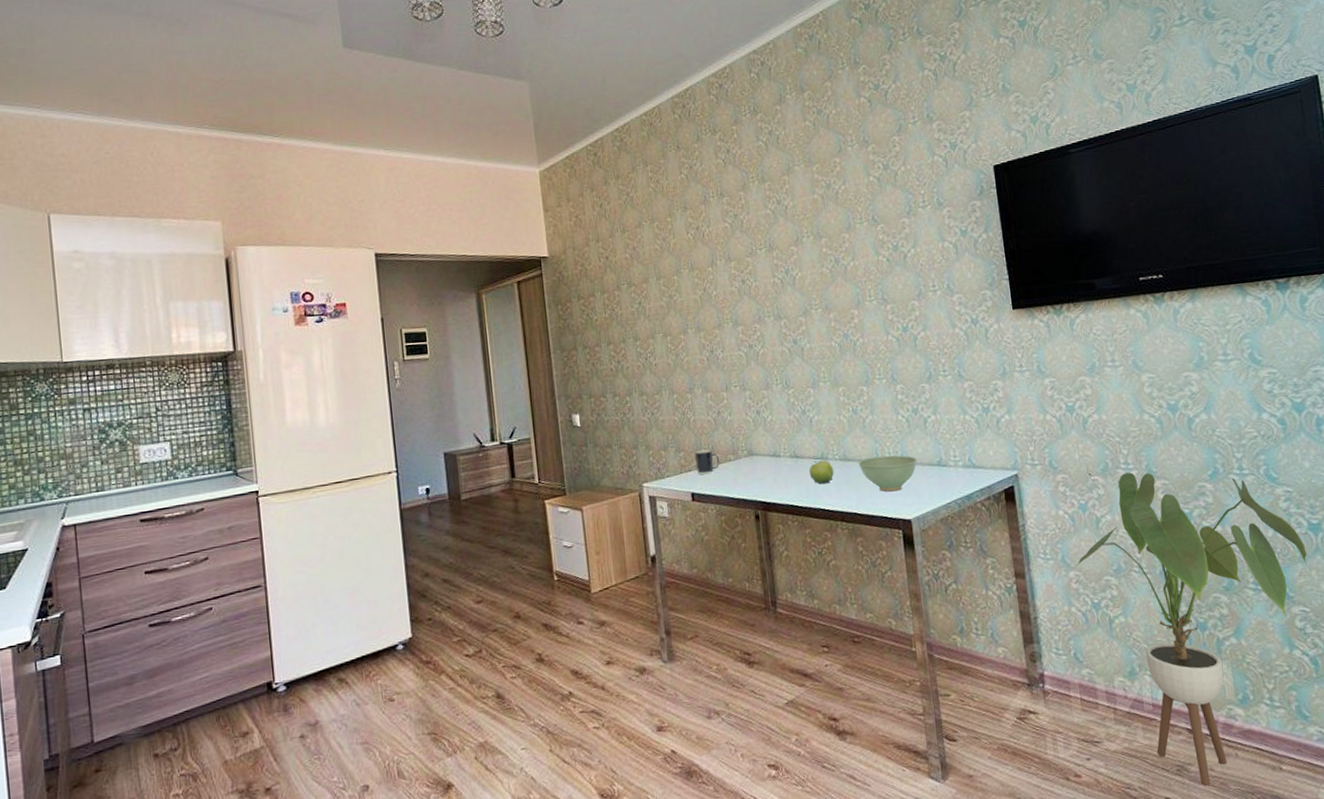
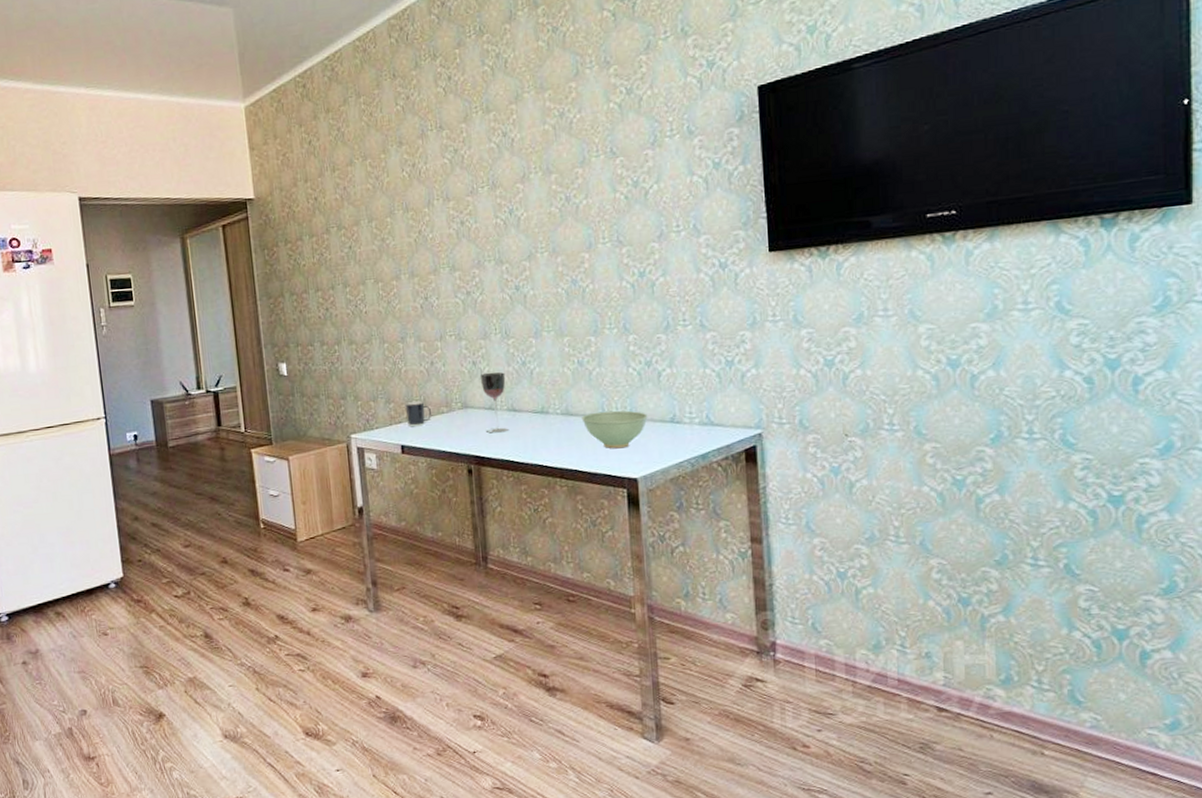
wineglass: none [764,420,793,479] -> present [481,372,510,433]
fruit: present [809,460,834,484] -> none [527,414,555,439]
house plant: present [1076,472,1307,786] -> none [822,434,1102,765]

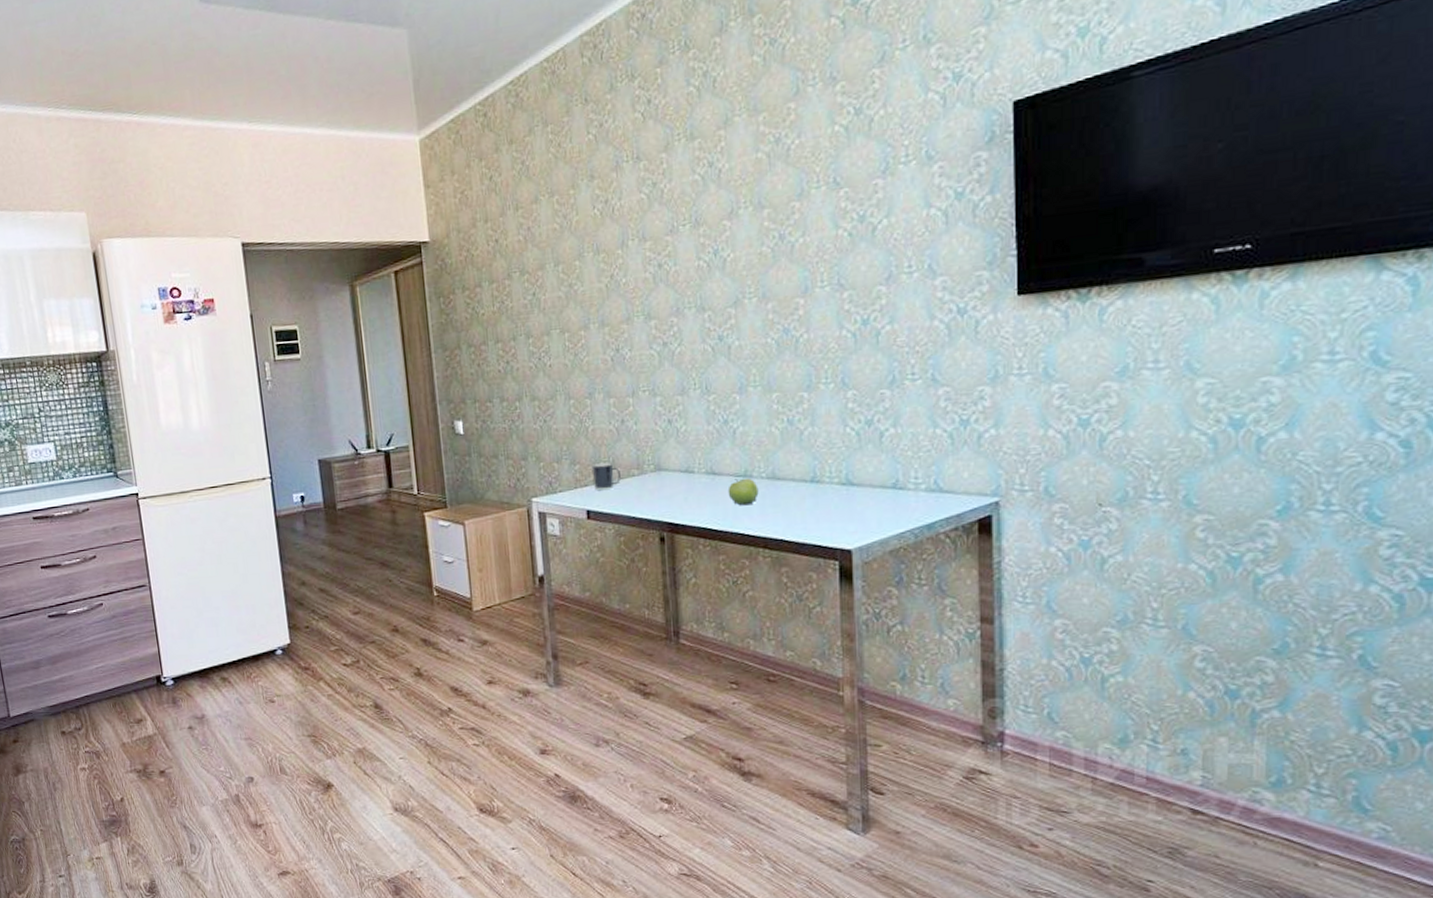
wineglass: present [481,372,510,433] -> none [677,431,708,498]
fruit: none [527,414,555,439] -> present [728,478,759,506]
bowl: present [581,410,648,449] -> none [790,474,866,517]

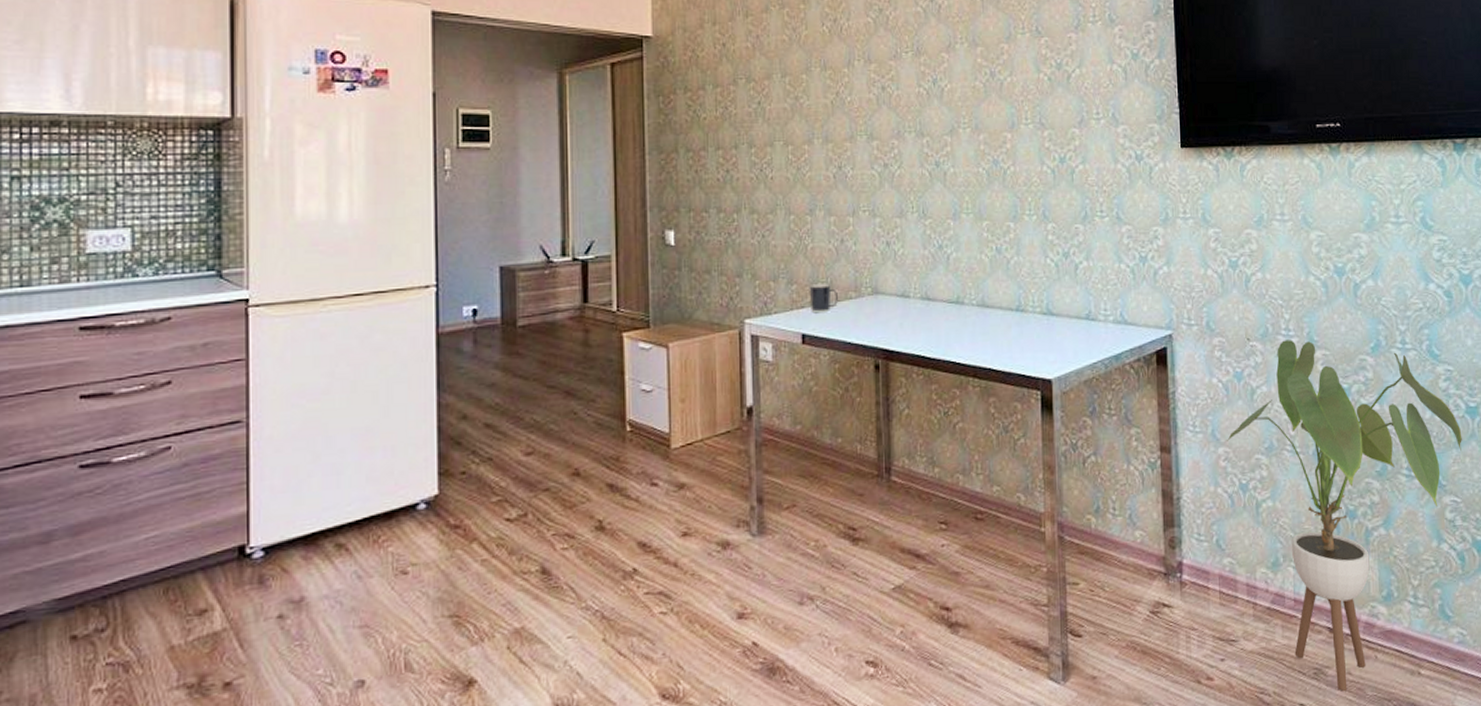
fruit: present [728,478,759,506] -> none [941,304,970,333]
house plant: none [1065,504,1410,873] -> present [1226,340,1462,691]

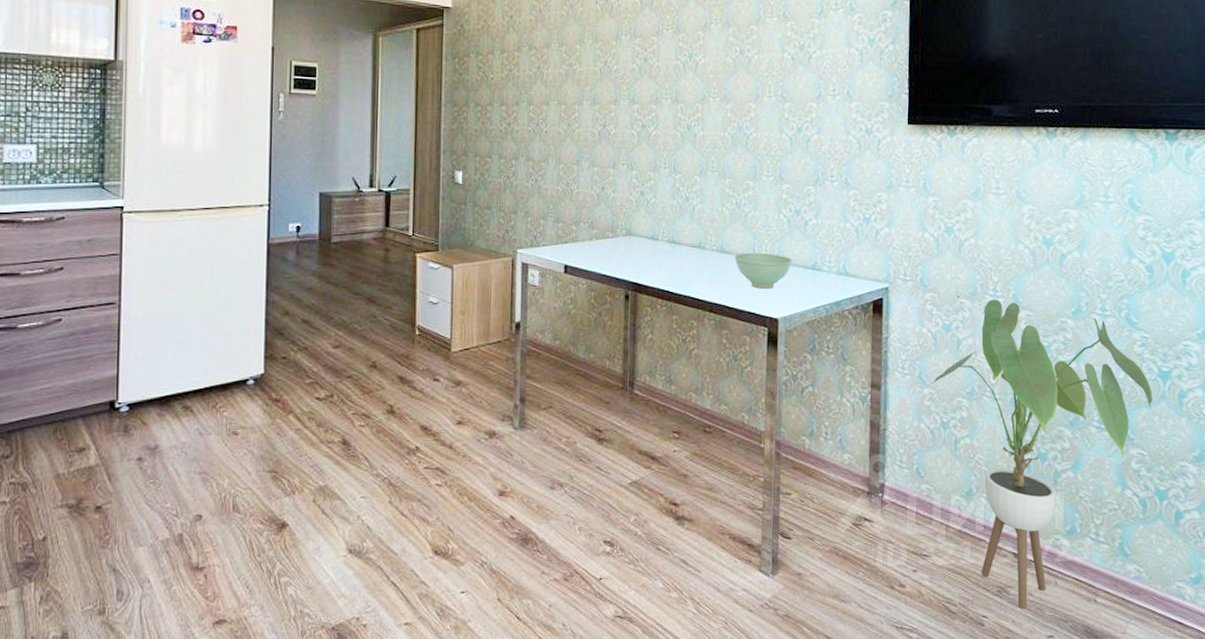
mug: present [809,284,838,314] -> none [572,224,597,249]
bowl: none [997,304,1064,346] -> present [734,252,793,289]

